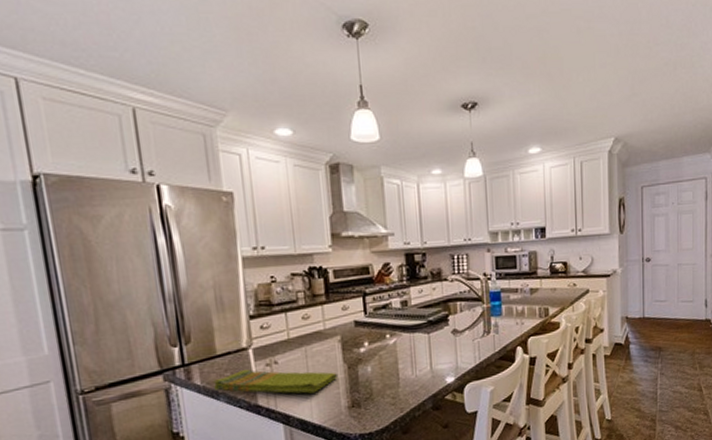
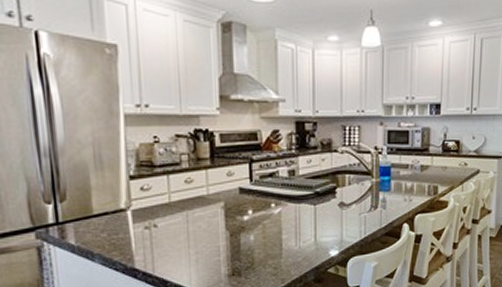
dish towel: present [214,369,339,394] -> none [89,230,220,260]

